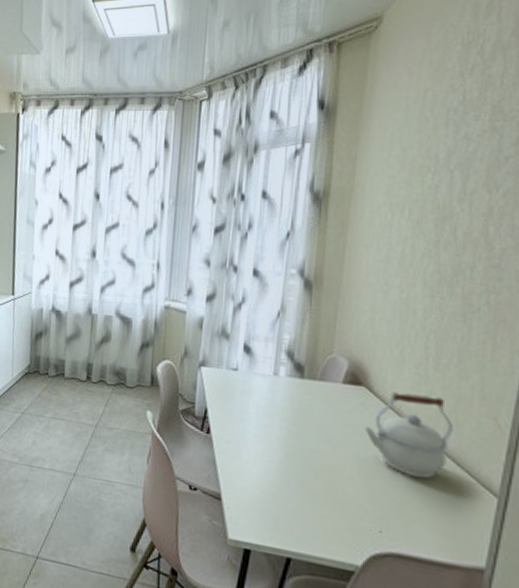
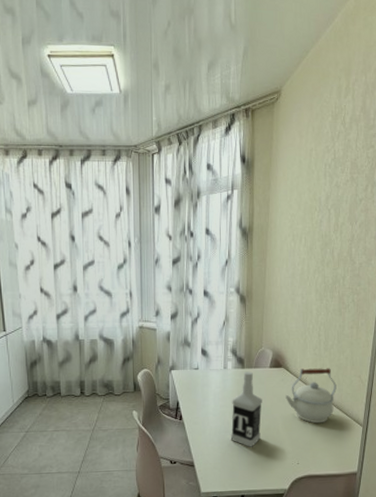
vodka: none [276,383,328,492] -> present [230,371,262,447]

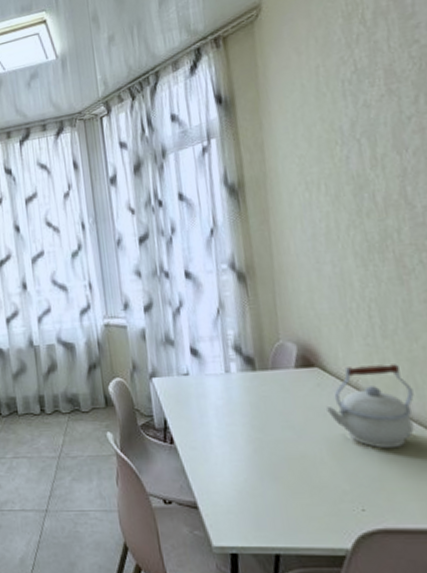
vodka: present [230,371,262,447] -> none [243,375,295,483]

